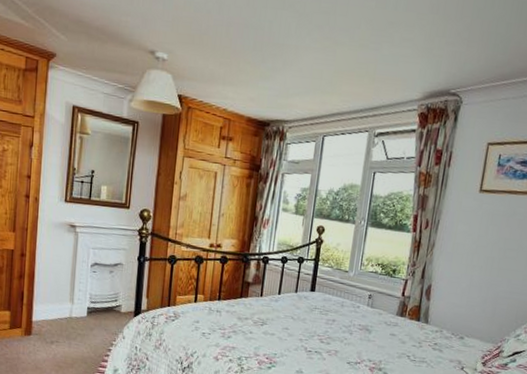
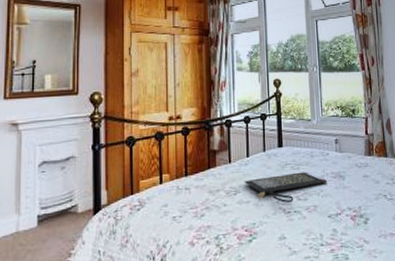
clutch bag: none [272,315,352,343] -> present [244,172,327,203]

